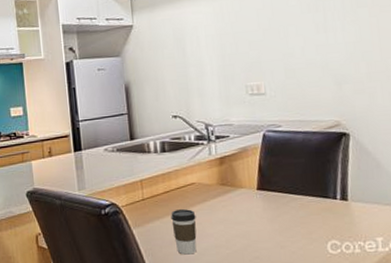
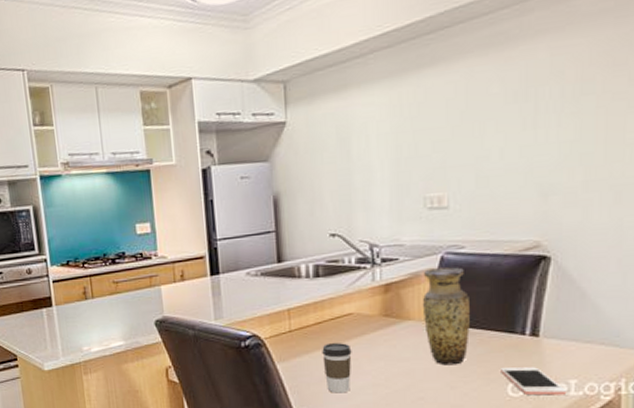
vase: none [251,142,292,227] -> present [422,267,470,366]
cell phone: none [320,227,376,252] -> present [501,367,567,396]

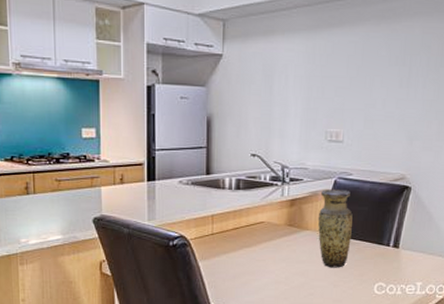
coffee cup: present [322,343,352,393] -> none [237,246,261,288]
cell phone: present [501,367,567,396] -> none [370,272,415,294]

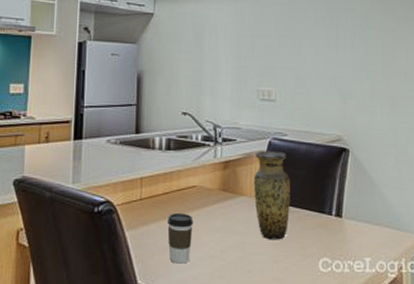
coffee cup: none [237,246,261,288] -> present [167,213,193,264]

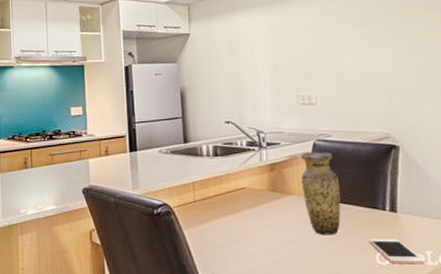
coffee cup: present [167,213,193,264] -> none [221,213,246,258]
cell phone: none [314,245,364,272] -> present [369,239,425,265]

